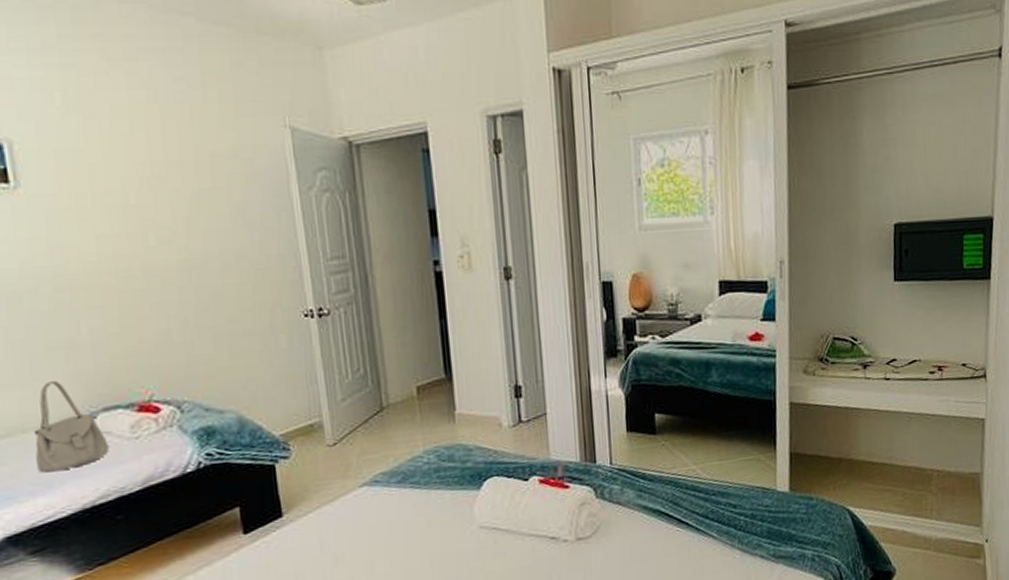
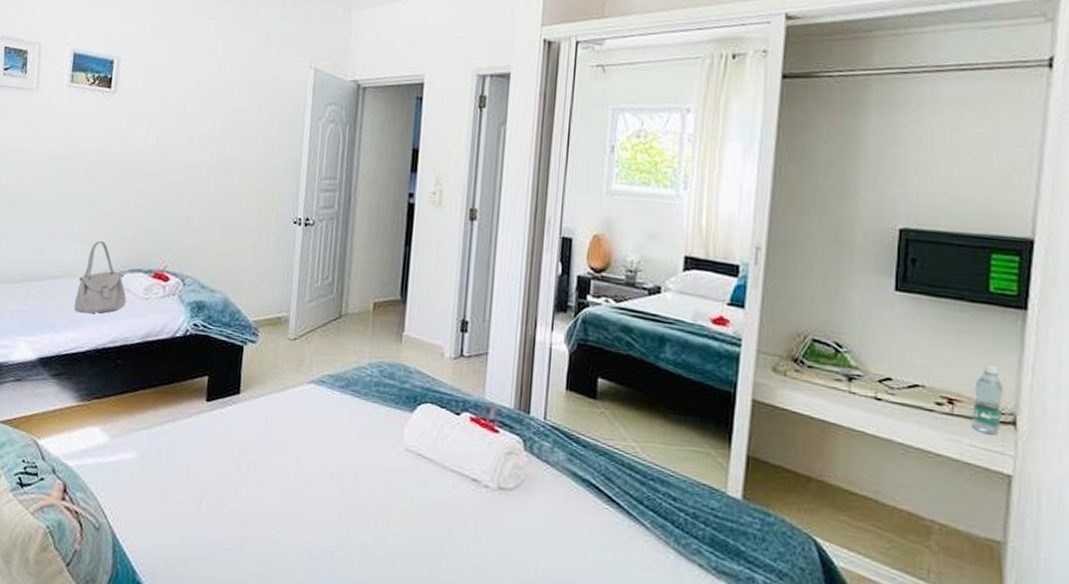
bottle: none [956,330,977,390] -> present [973,363,1004,435]

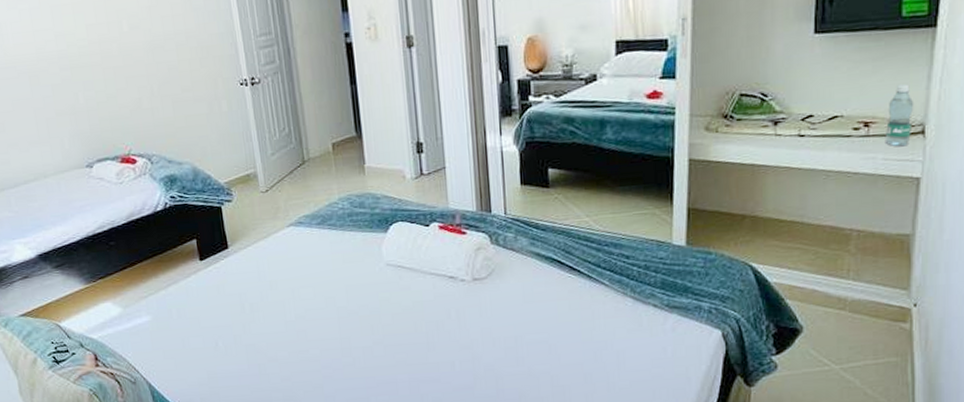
handbag: present [74,240,127,314] -> none [52,138,103,208]

